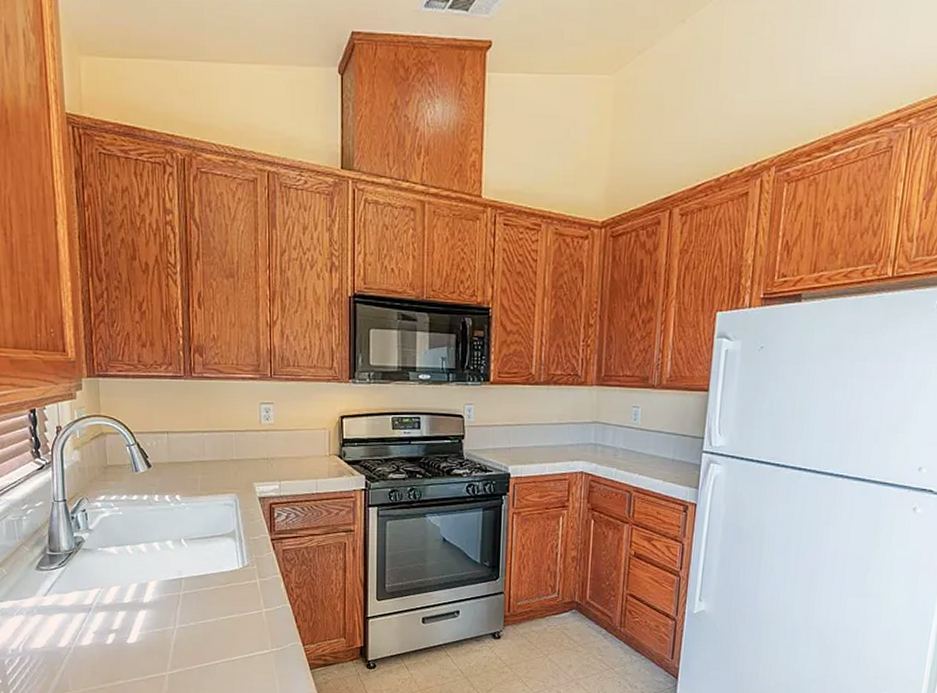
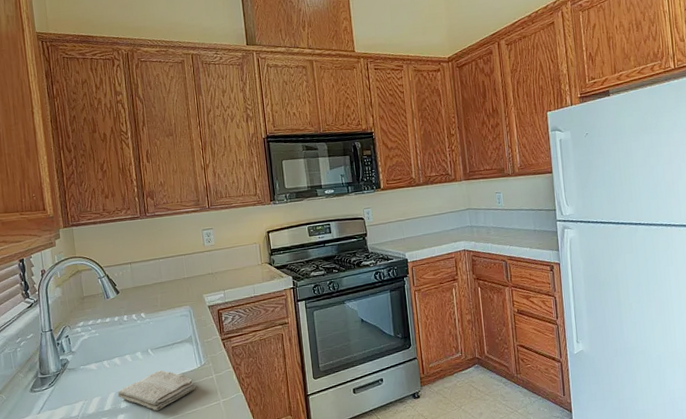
washcloth: none [140,565,235,612] -> present [117,369,196,411]

